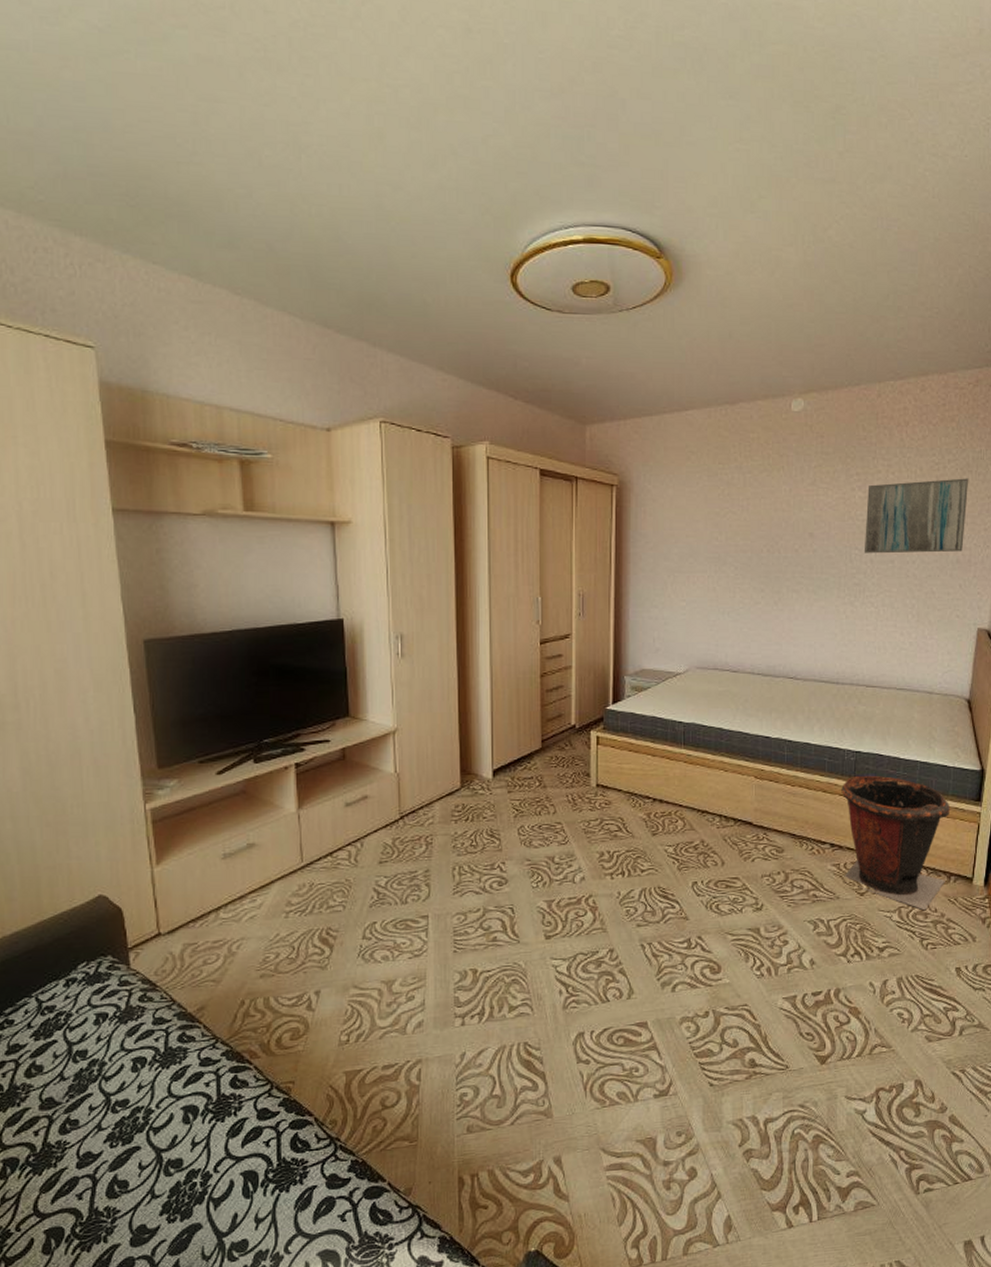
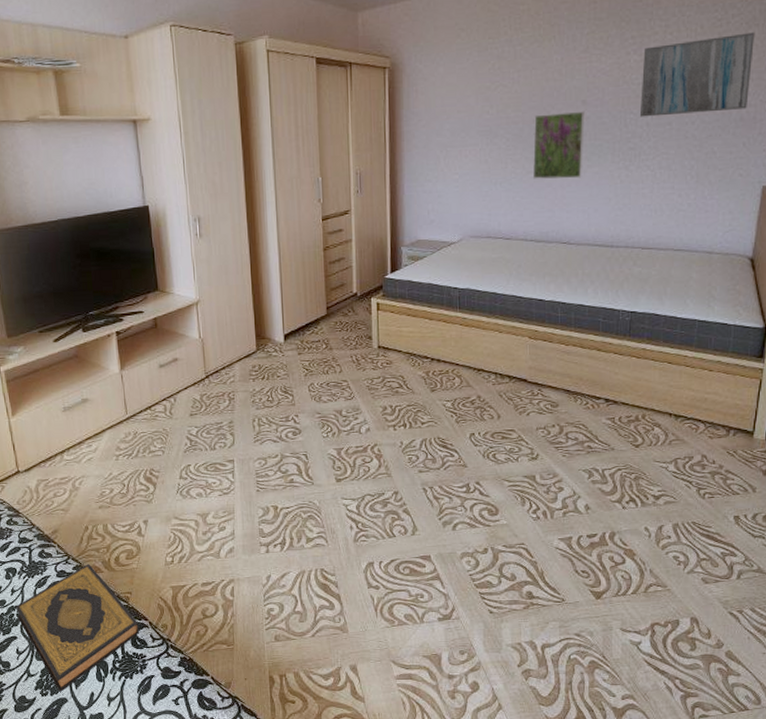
hardback book: none [141,1048,302,1216] -> present [15,564,140,692]
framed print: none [761,543,811,612] -> present [533,111,584,179]
waste bin: present [841,775,951,911] -> none [616,334,731,462]

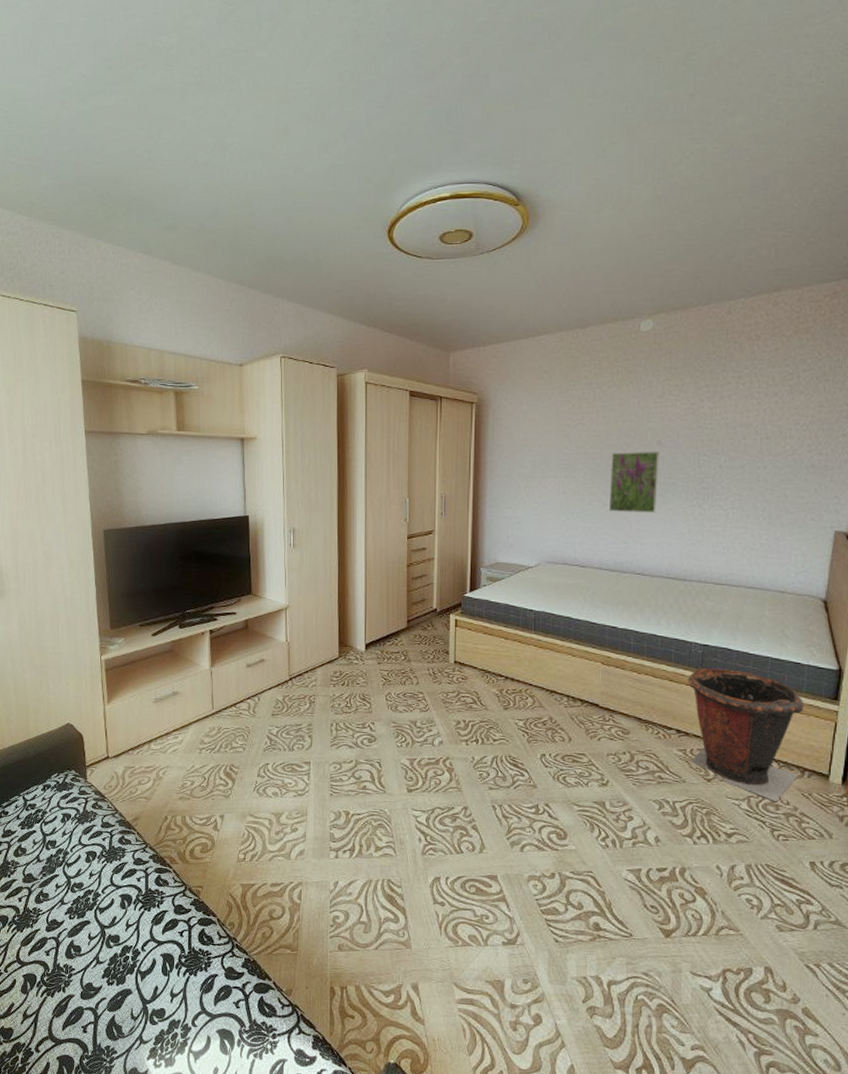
hardback book: present [15,564,140,692] -> none [92,854,208,983]
waste bin: none [616,334,731,462] -> present [688,668,805,803]
wall art: present [639,32,755,117] -> none [712,386,826,460]

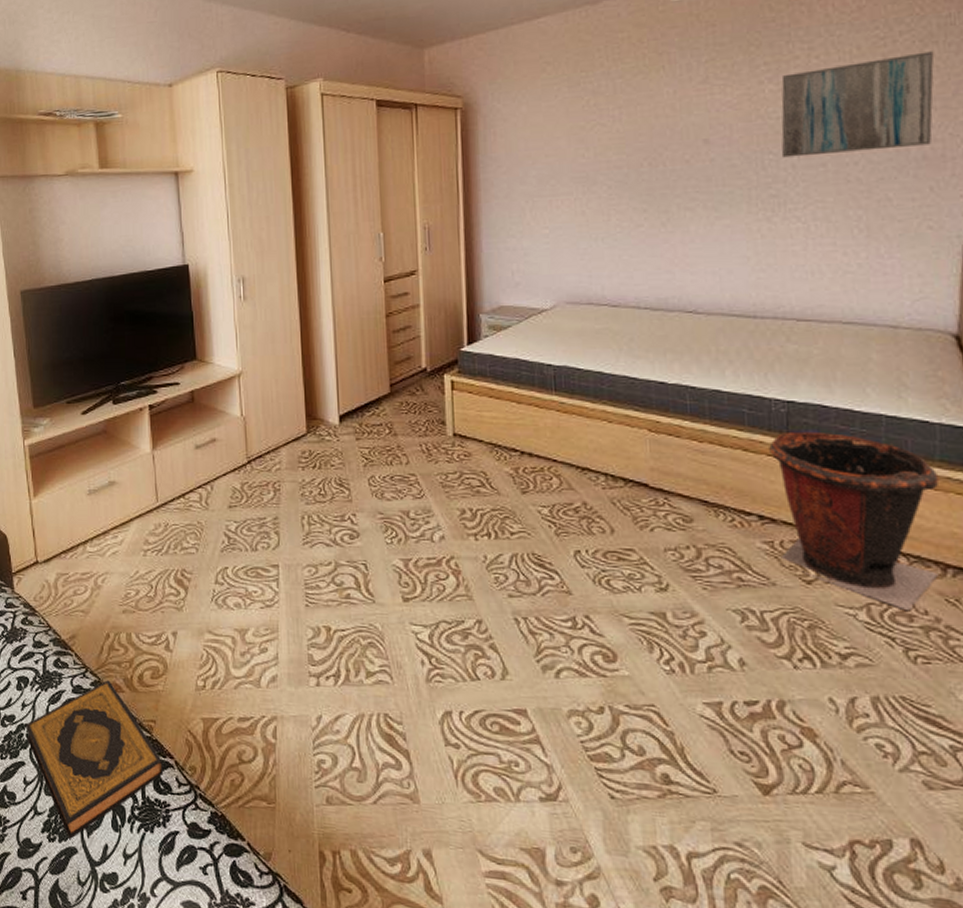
hardback book: none [92,854,208,983] -> present [25,680,164,839]
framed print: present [609,451,659,513] -> none [642,151,709,234]
wall art: none [712,386,826,460] -> present [781,51,934,158]

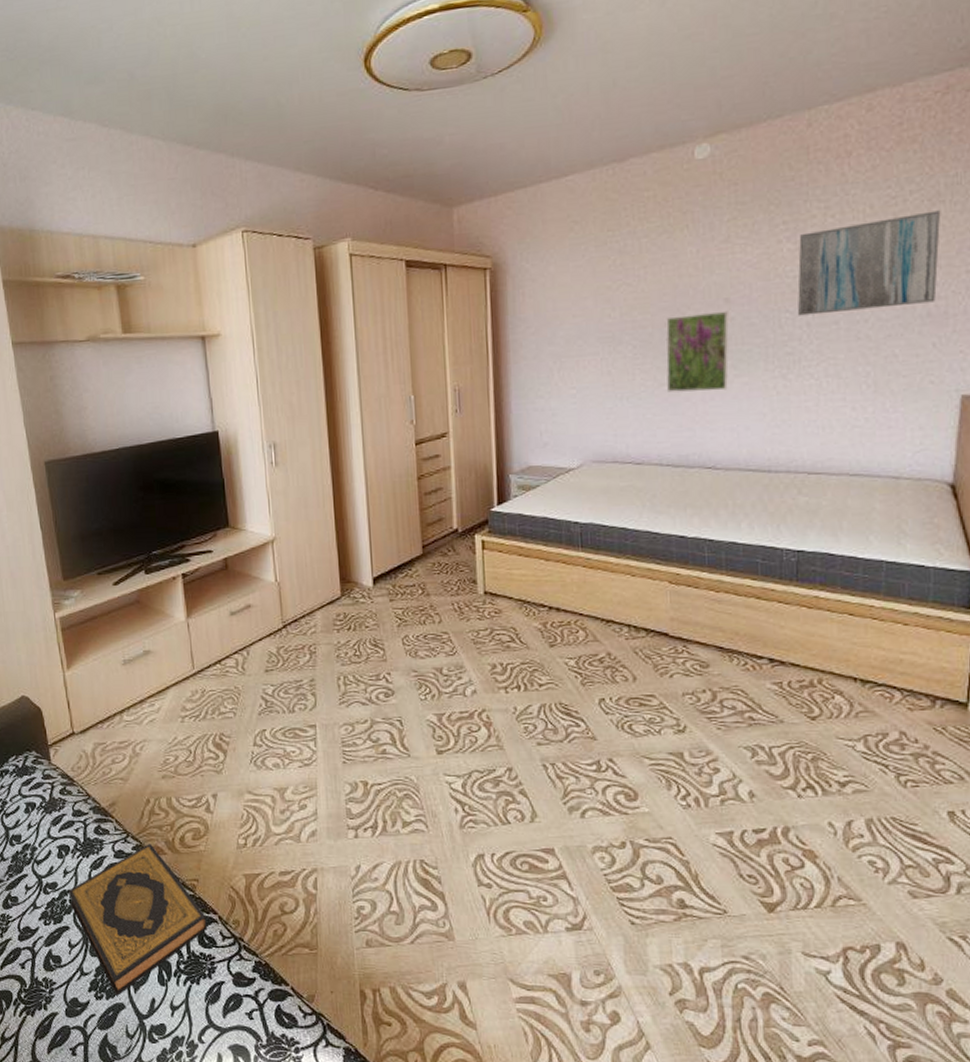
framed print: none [642,151,709,234] -> present [666,310,729,393]
waste bin: present [769,431,940,612] -> none [780,578,932,741]

